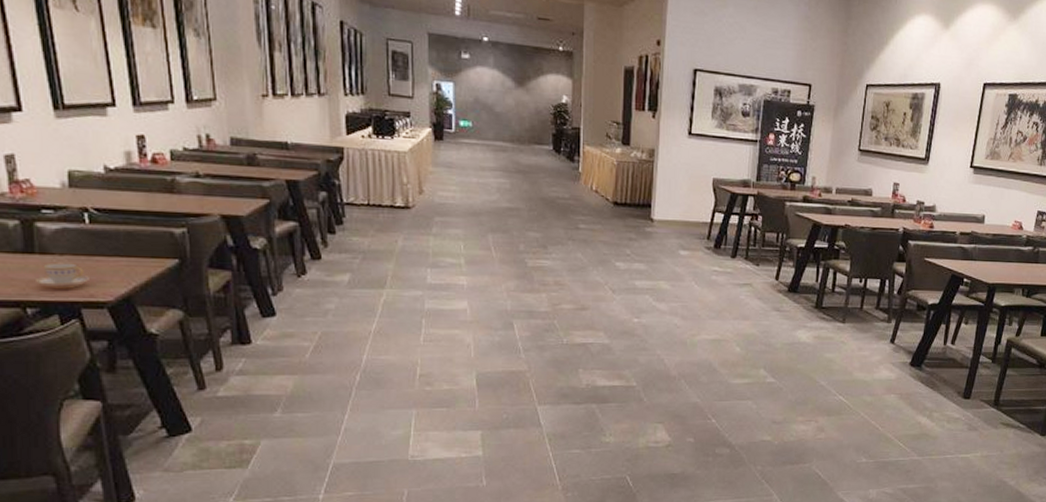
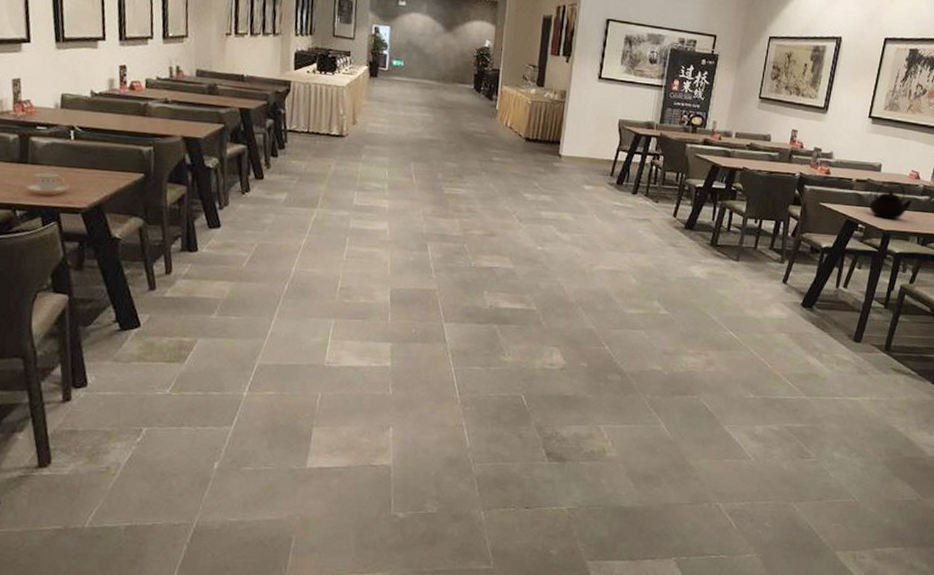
teapot: none [973,232,1017,273] -> present [869,181,913,220]

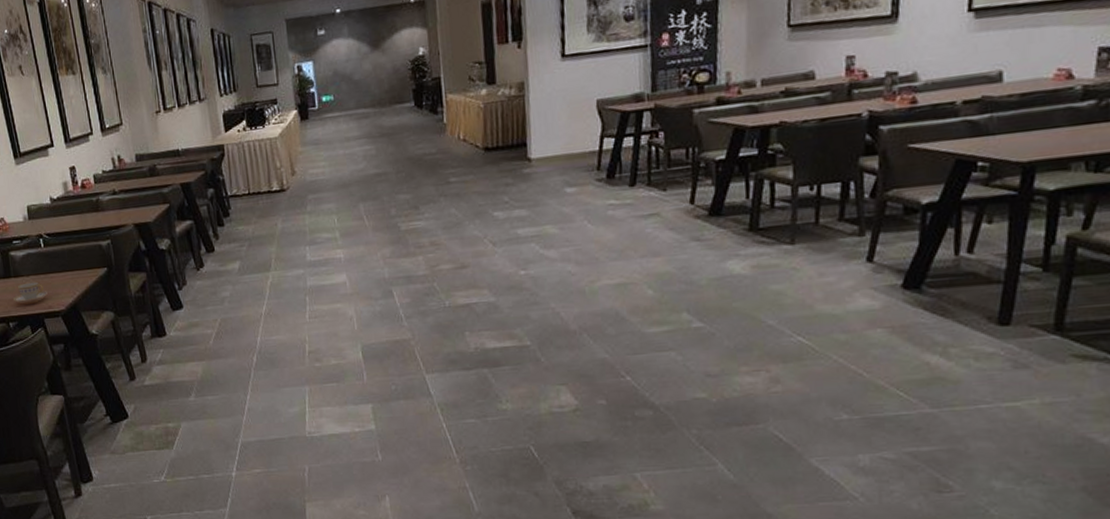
teapot: present [869,181,913,220] -> none [990,90,1067,147]

